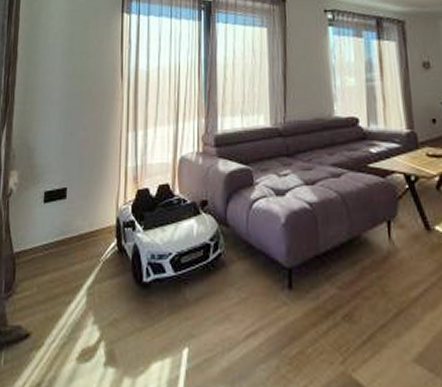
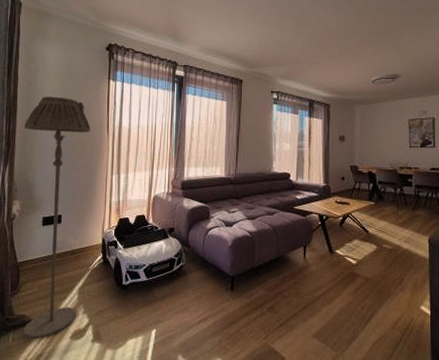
floor lamp: none [18,38,102,362] -> present [23,96,91,340]

